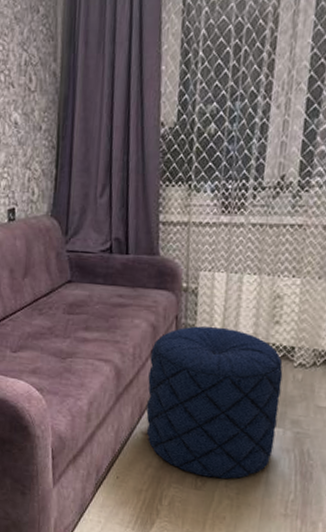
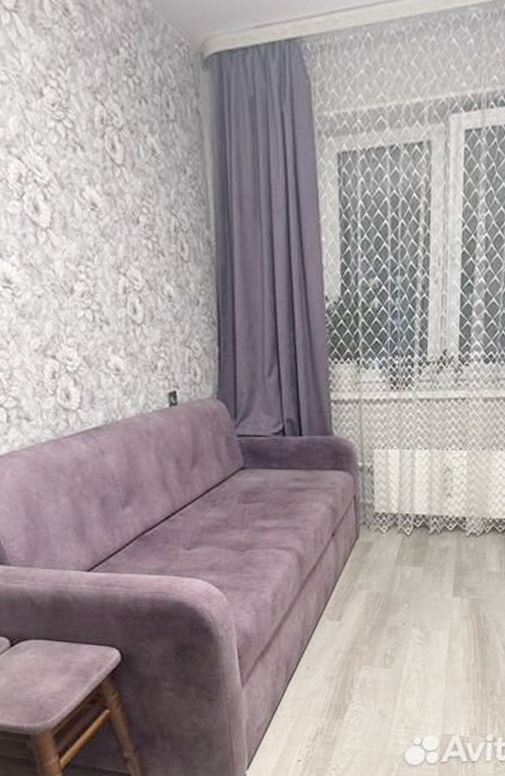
pouf: present [146,326,283,480] -> none [331,504,457,654]

